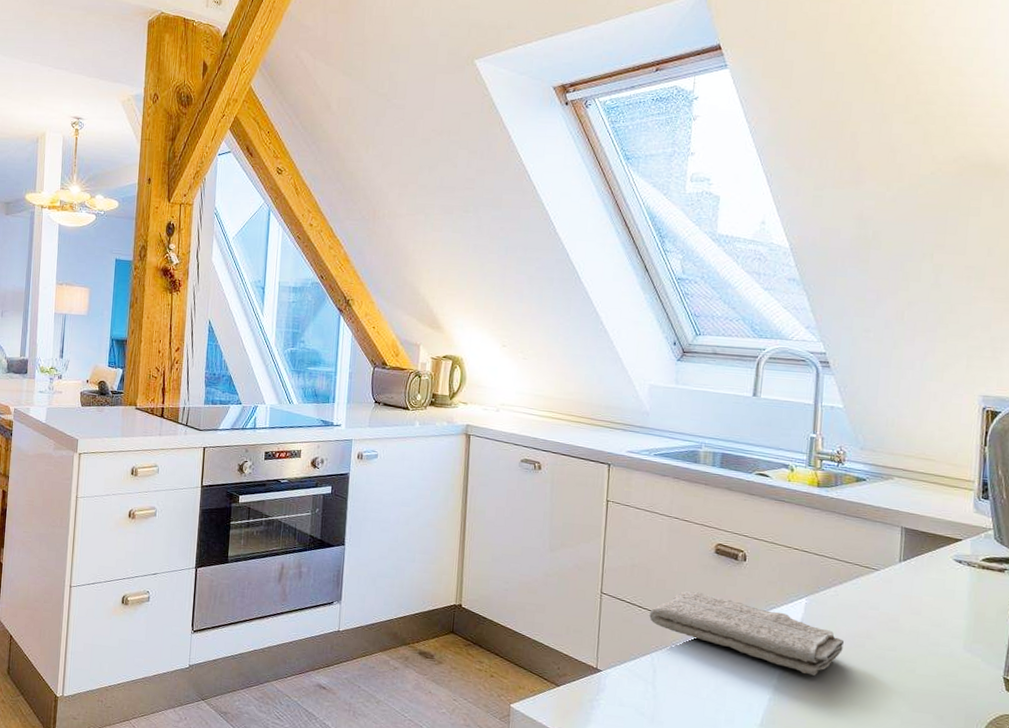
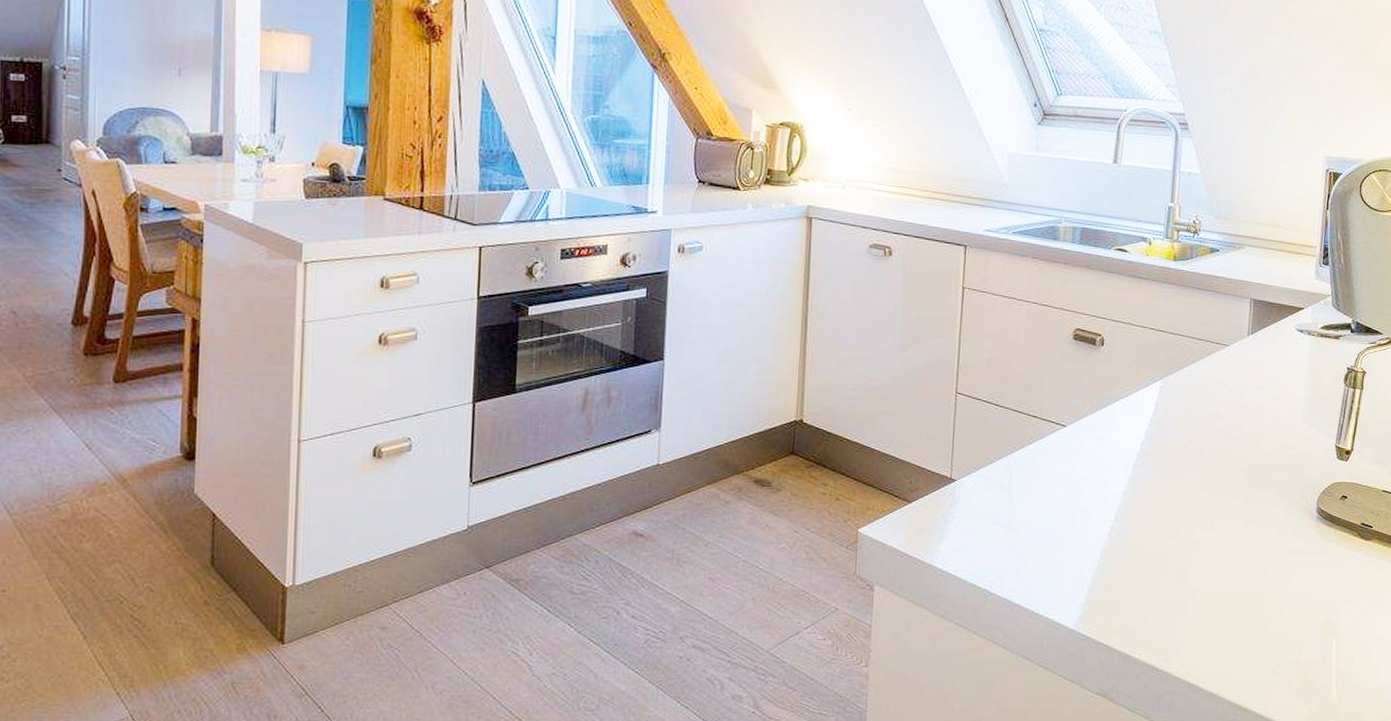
washcloth: present [649,590,845,676] -> none [1006,382,1196,462]

